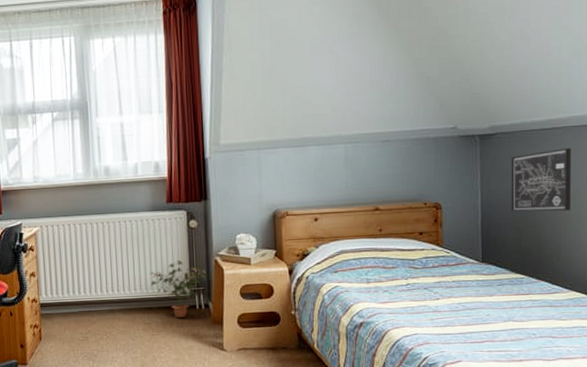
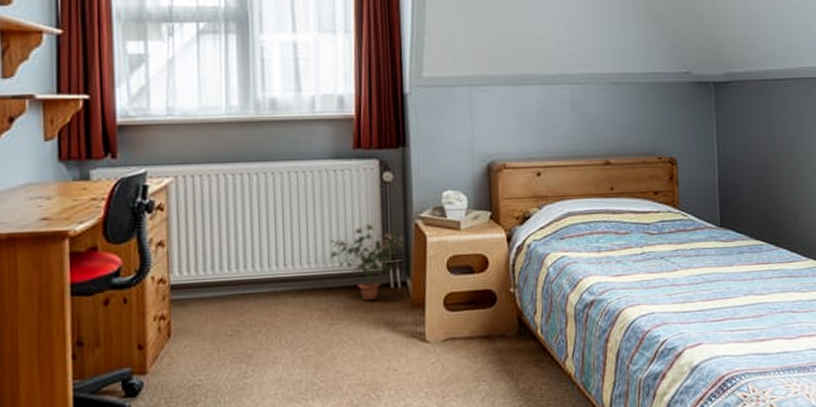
wall art: present [511,148,572,212] -> none [746,101,806,170]

